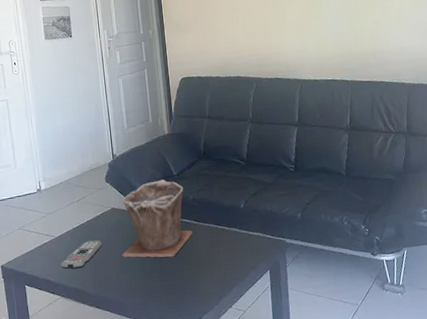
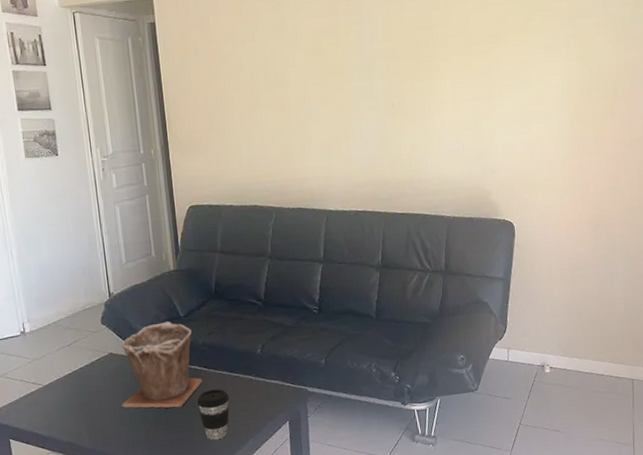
remote control: present [61,239,102,269] -> none [50,388,99,421]
coffee cup: none [188,240,217,288] -> present [197,389,230,441]

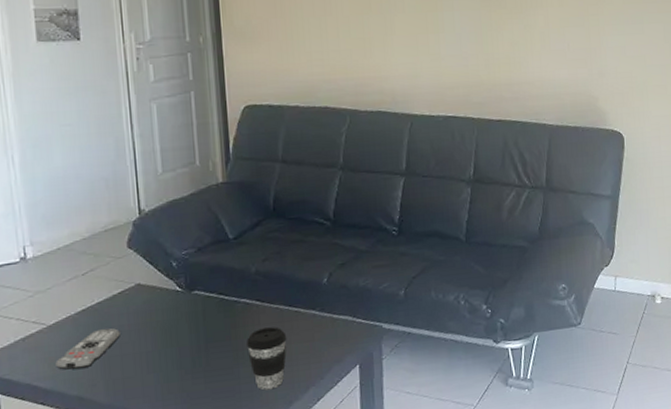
remote control: none [50,388,99,421] -> present [55,328,120,370]
plant pot: present [121,321,204,408] -> none [150,245,256,352]

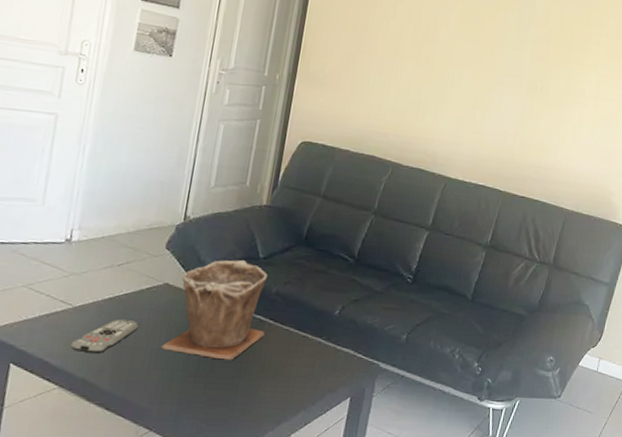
plant pot: none [150,245,256,352] -> present [162,260,268,361]
coffee cup: present [247,327,287,390] -> none [250,346,290,406]

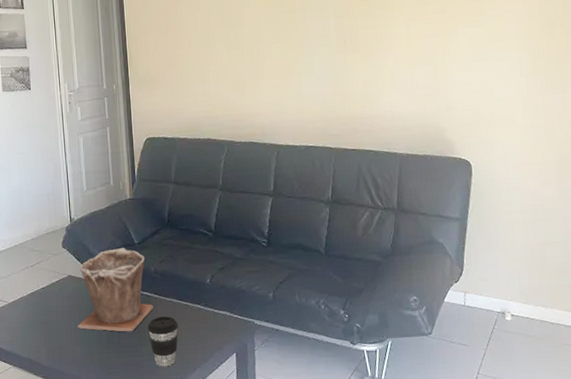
remote control: present [71,319,139,353] -> none [13,308,57,337]
coffee cup: none [250,346,290,406] -> present [148,316,179,367]

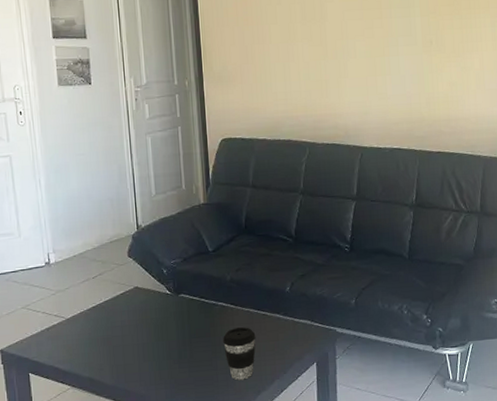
plant pot: present [78,248,154,332] -> none [145,256,230,345]

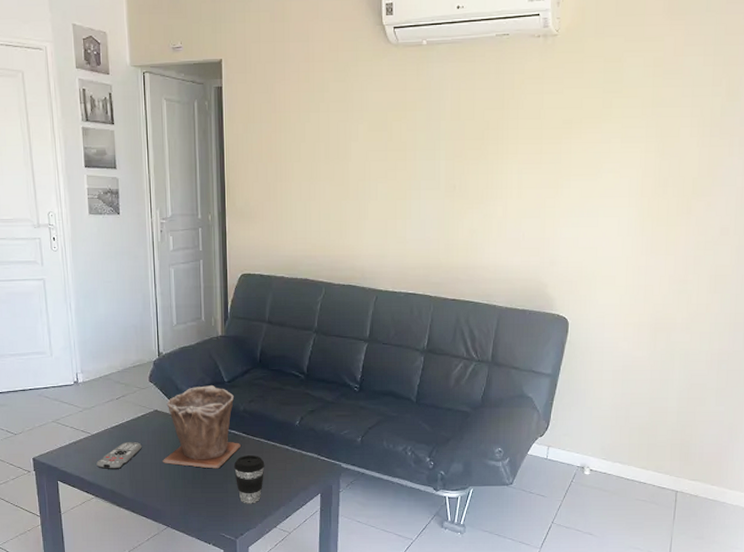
remote control: none [72,322,122,356] -> present [96,441,142,469]
plant pot: none [145,256,230,345] -> present [163,385,242,469]

